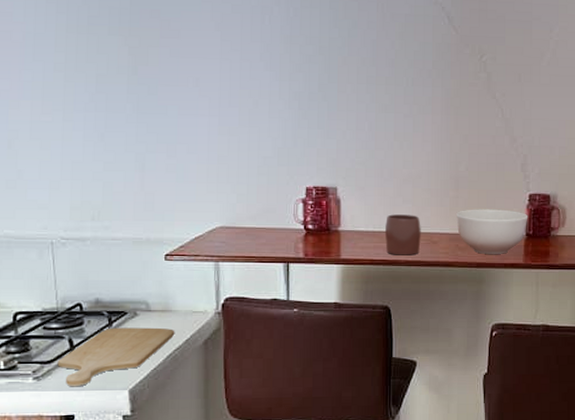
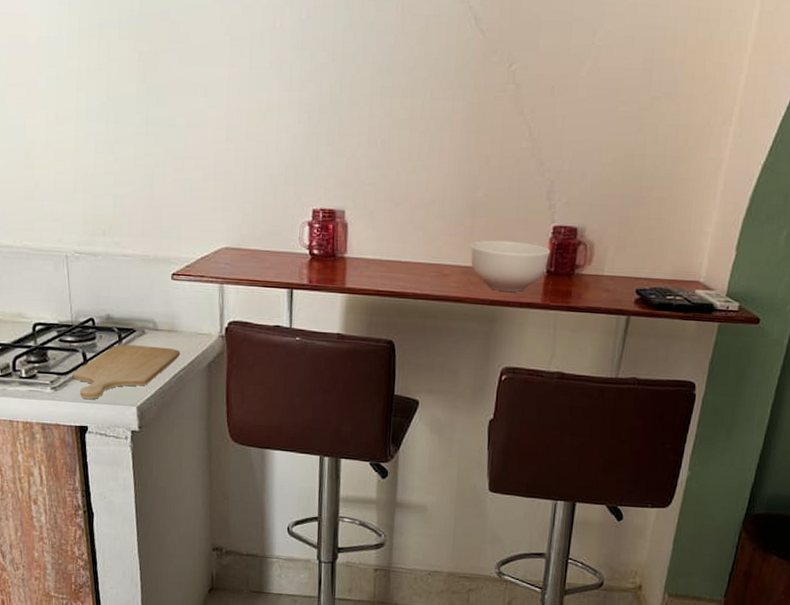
mug: present [385,214,421,256] -> none [393,242,432,288]

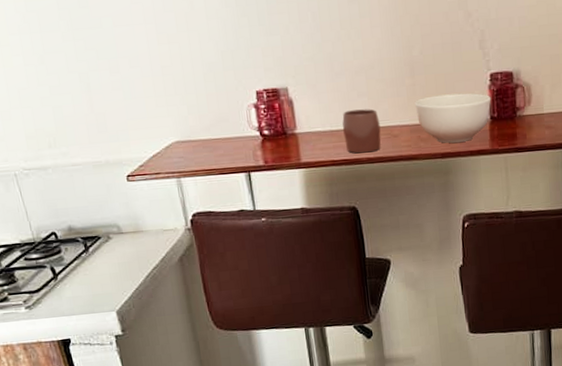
chopping board: present [72,344,181,400] -> none [44,249,150,313]
mug: none [393,242,432,288] -> present [342,109,381,154]

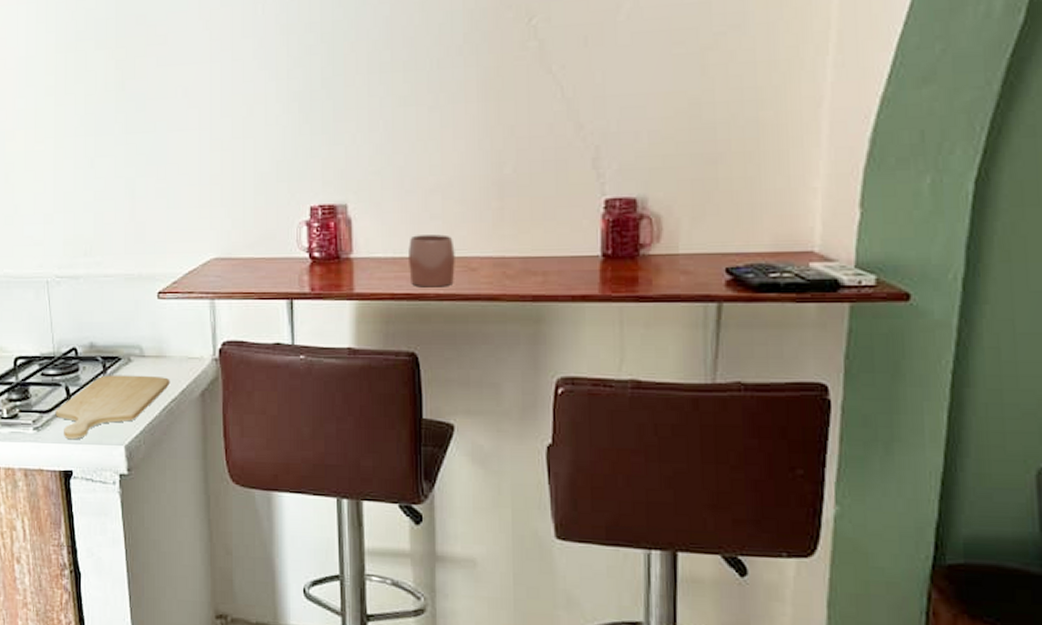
chopping board: none [44,249,150,313] -> present [55,375,170,440]
bowl: present [415,93,491,143] -> none [502,222,605,283]

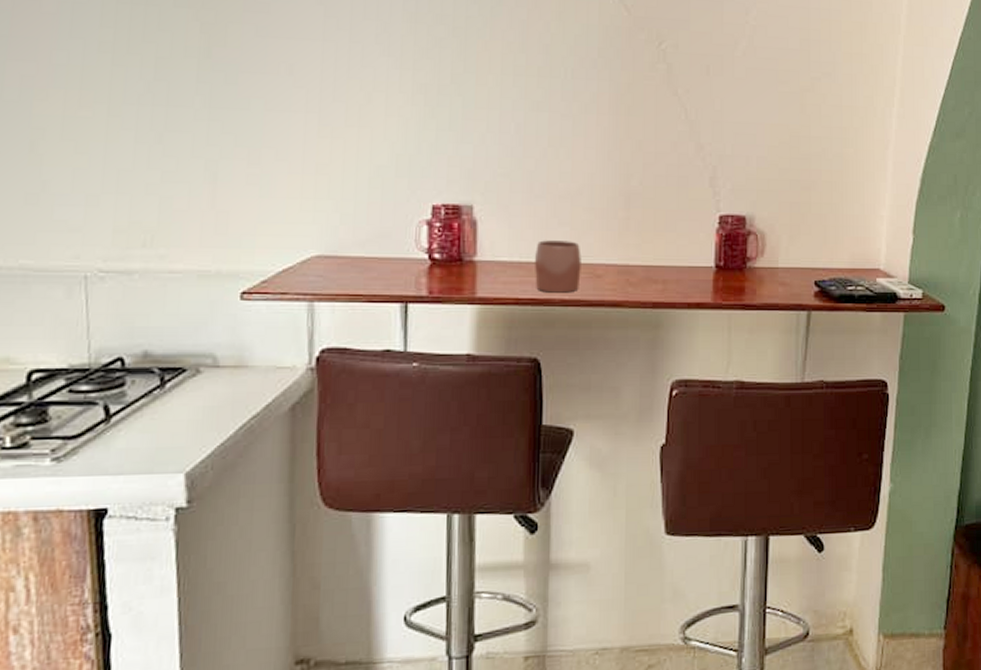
chopping board: present [55,375,170,440] -> none [86,389,252,471]

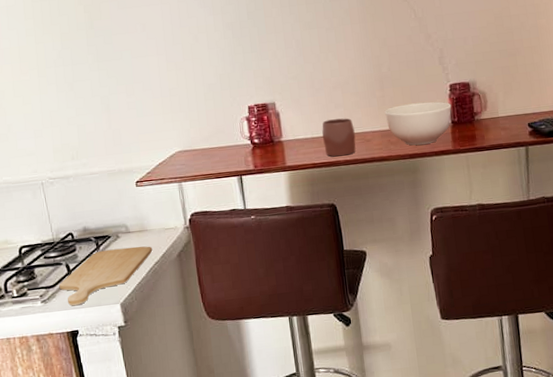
chopping board: none [86,389,252,471] -> present [59,246,153,306]
bowl: none [627,233,718,291] -> present [384,101,452,146]

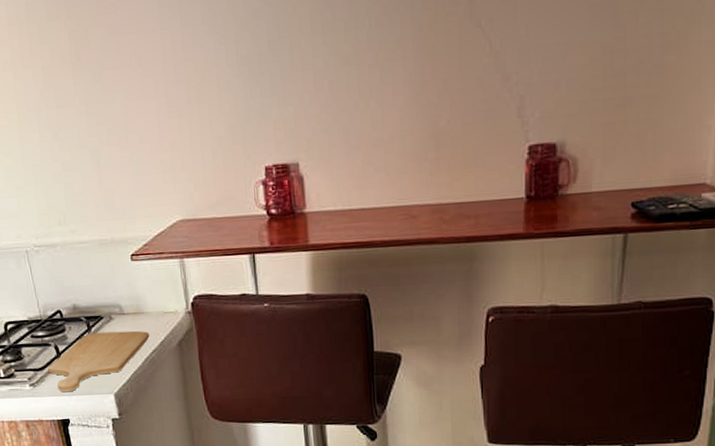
mug: present [322,118,356,157] -> none [356,186,398,236]
bowl: present [384,101,452,146] -> none [438,168,529,226]

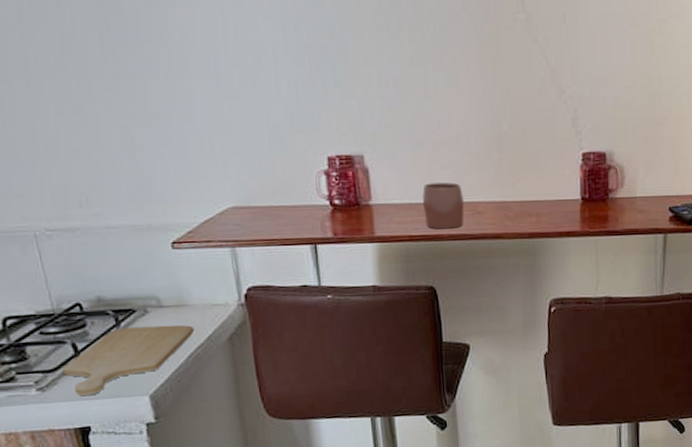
mug: none [356,186,398,236] -> present [422,182,465,229]

